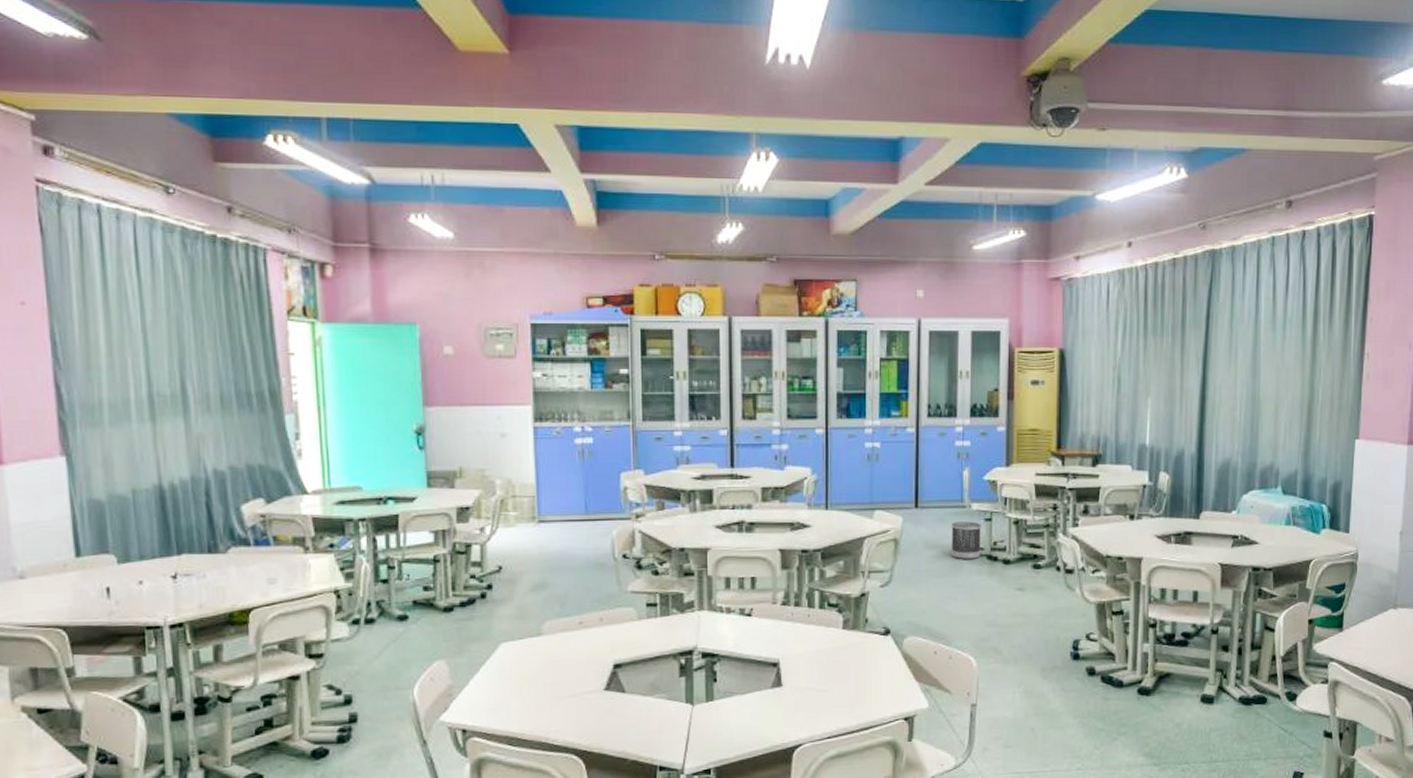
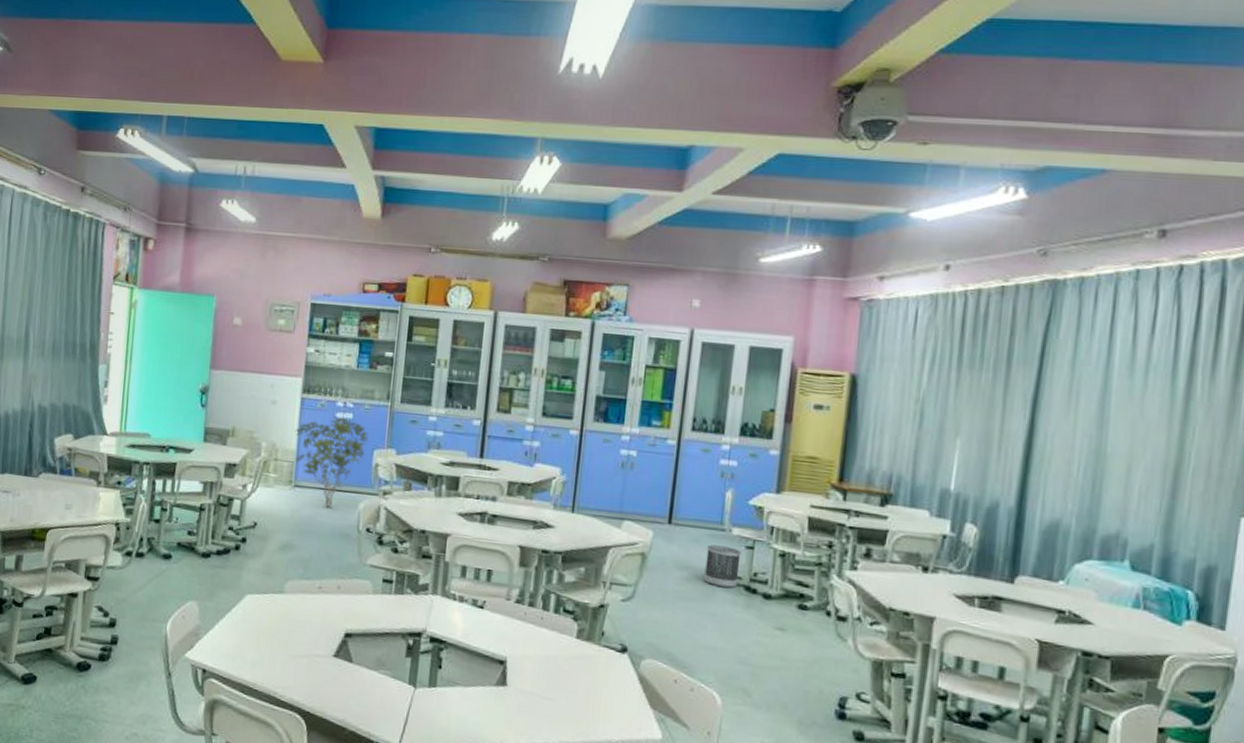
shrub: none [531,443,612,540] -> present [295,416,368,509]

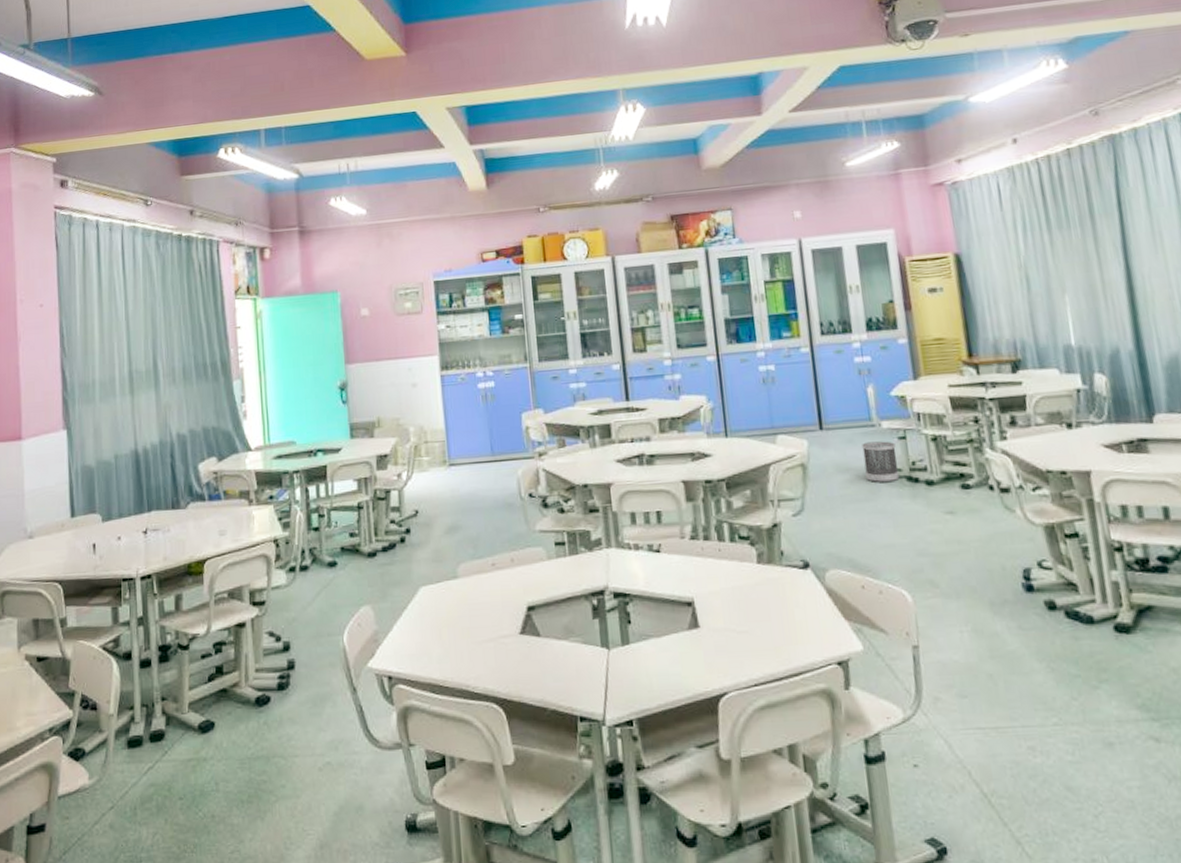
shrub: present [295,416,368,509] -> none [440,387,513,481]

